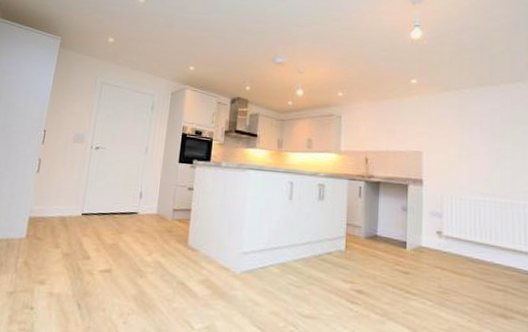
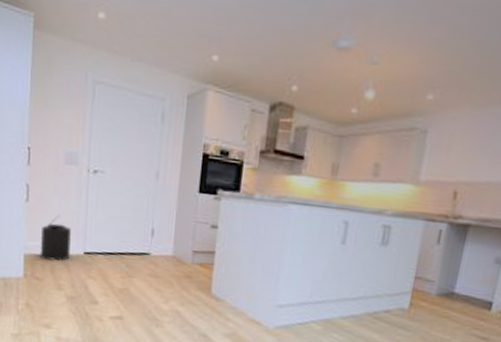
trash can: none [43,183,73,222] -> present [40,215,71,261]

